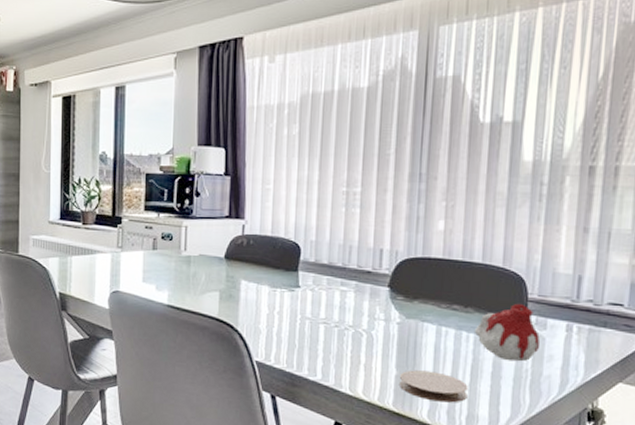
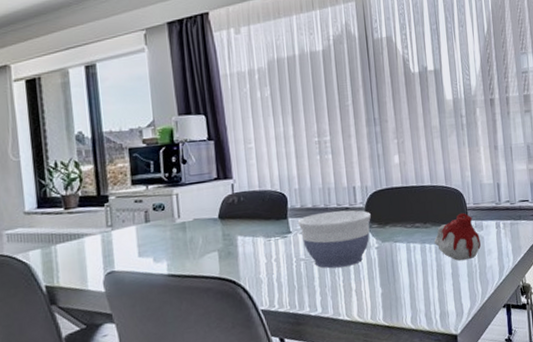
bowl: none [308,271,397,337] -> present [297,210,371,269]
coaster: present [399,370,468,403] -> none [384,282,438,309]

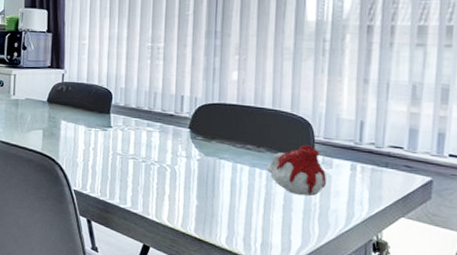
bowl: present [297,210,371,269] -> none [119,114,197,171]

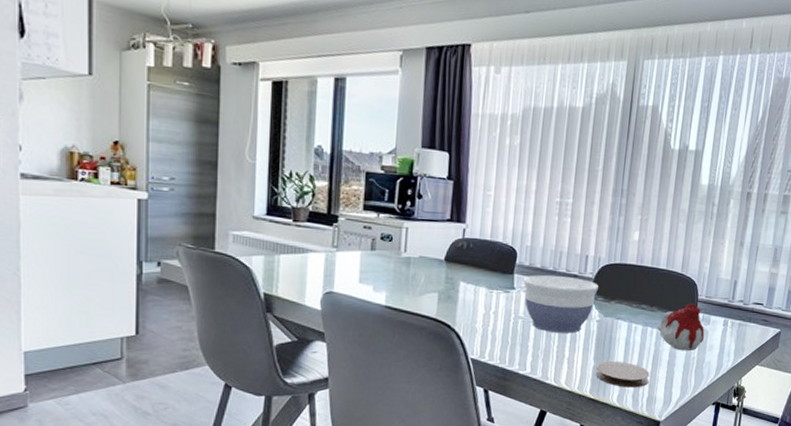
bowl: none [119,114,197,171] -> present [523,274,598,333]
coaster: none [199,201,262,231] -> present [596,361,650,388]

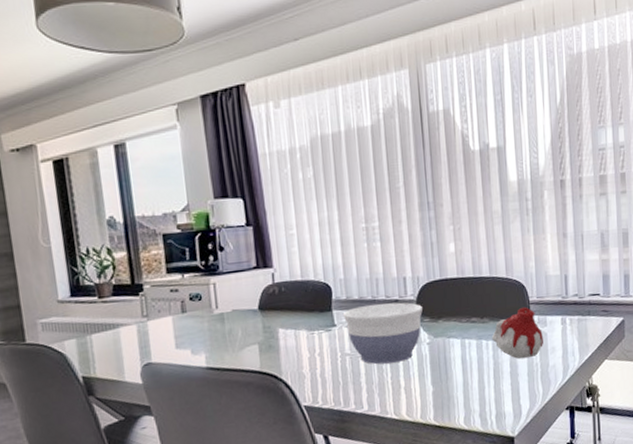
coaster: present [596,361,650,388] -> none [435,381,494,409]

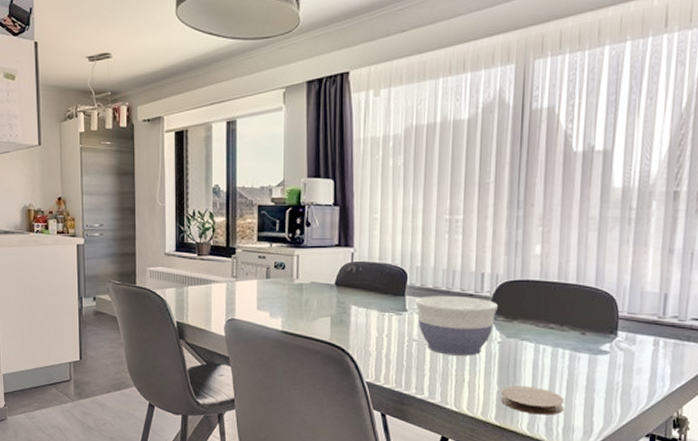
coaster: none [435,381,494,409] -> present [500,386,564,415]
candle: present [492,307,543,359] -> none [570,322,629,376]

